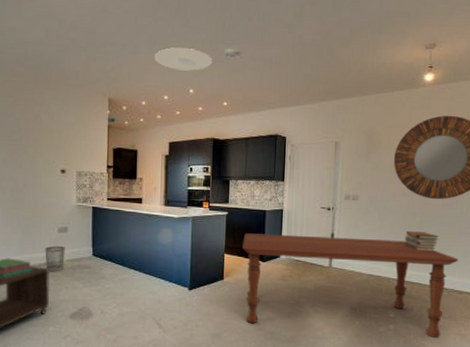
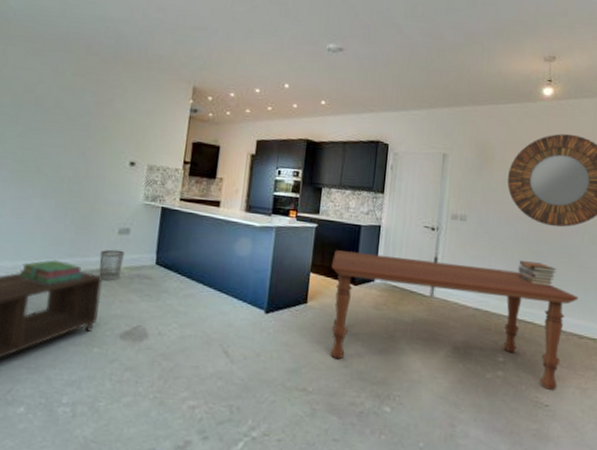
ceiling light: present [155,47,212,71] -> none [249,37,313,64]

